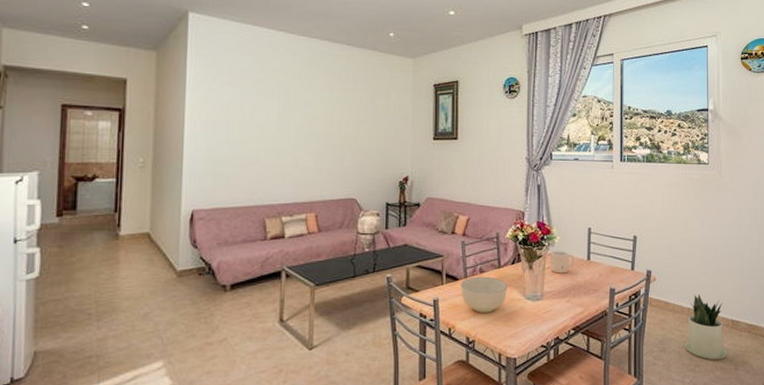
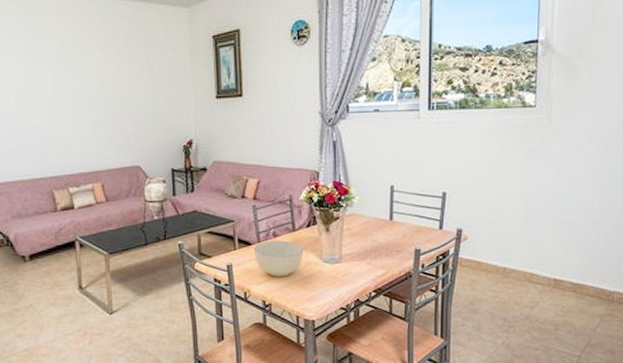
mug: present [551,251,575,274] -> none [349,211,376,235]
planter: present [684,294,727,360] -> none [498,252,546,321]

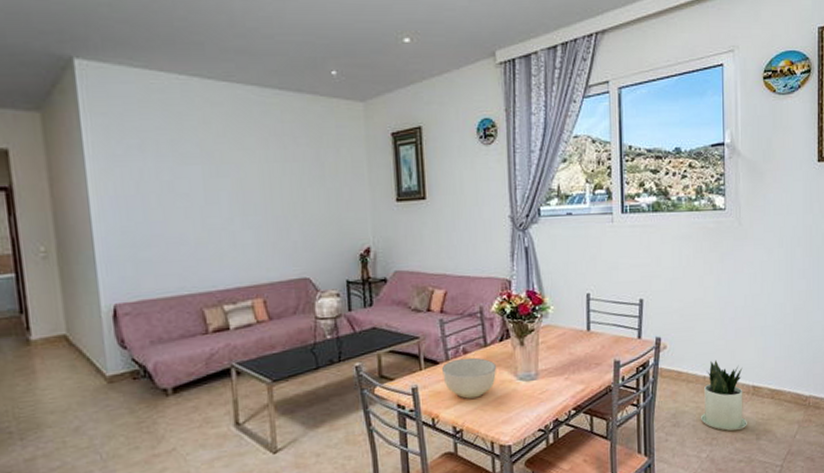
planter: none [498,252,546,321] -> present [700,360,747,432]

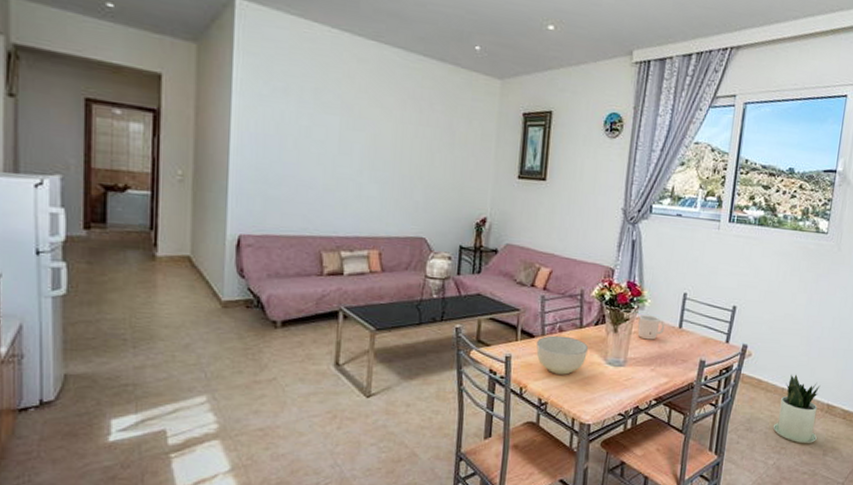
mug: none [544,322,573,349] -> present [637,315,665,340]

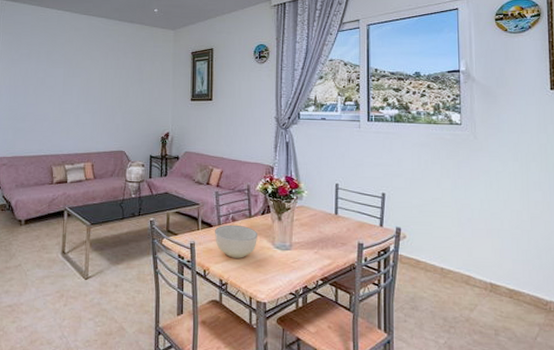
mug: present [637,315,665,340] -> none [299,204,323,226]
planter: present [772,374,821,444] -> none [438,254,485,324]

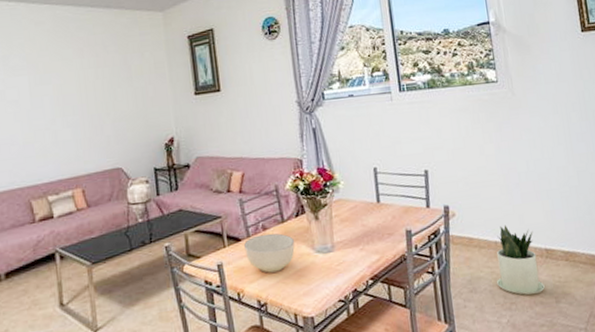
planter: none [438,254,485,324] -> present [496,225,545,296]

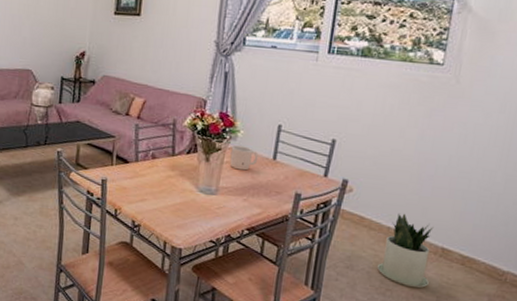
bowl: present [244,233,295,274] -> none [130,162,181,201]
mug: none [336,196,364,221] -> present [229,145,259,171]

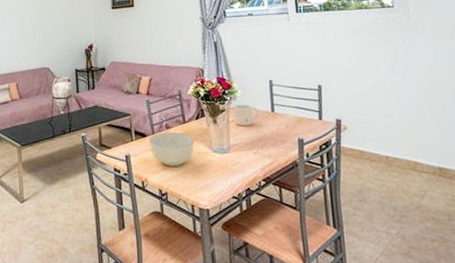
bowl: none [130,162,181,201] -> present [149,132,195,168]
planter: present [376,213,434,289] -> none [386,141,437,211]

